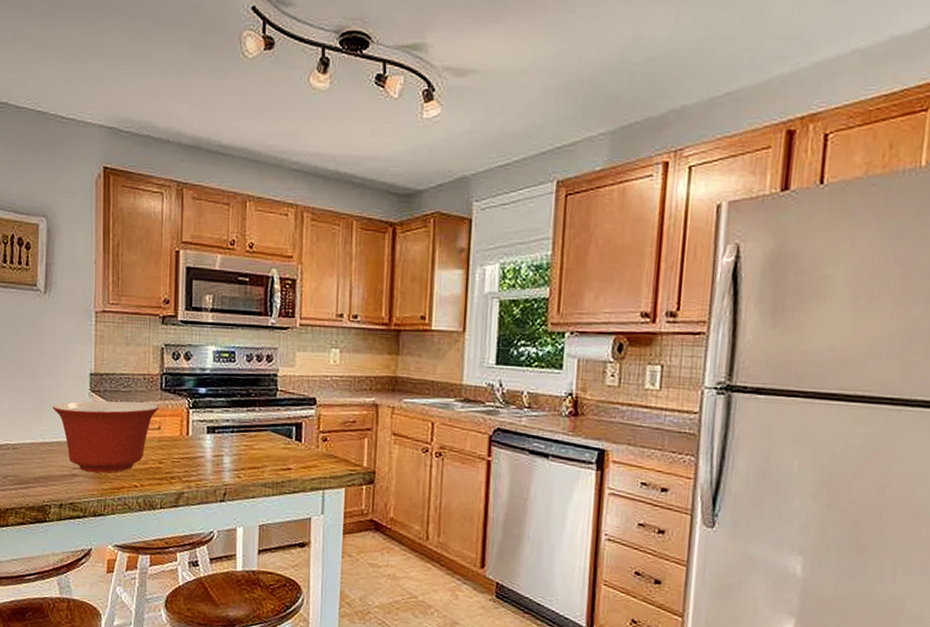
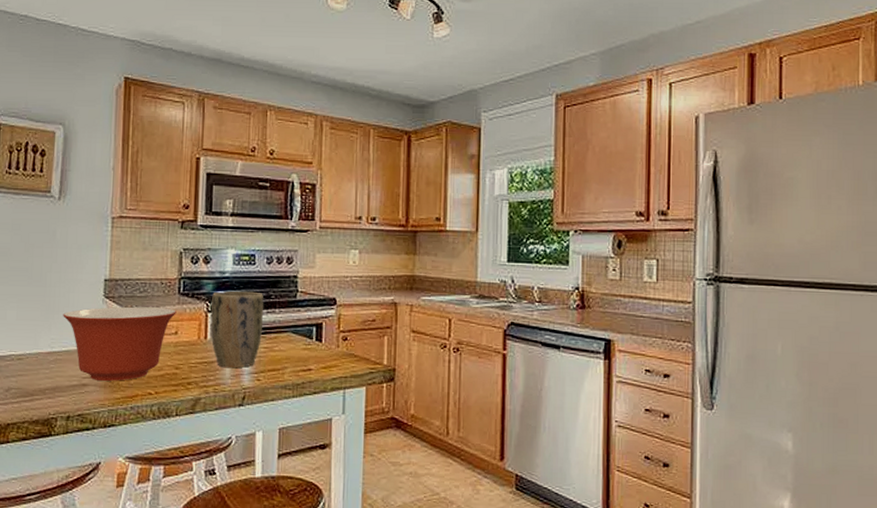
plant pot: none [192,388,244,465] -> present [211,291,264,369]

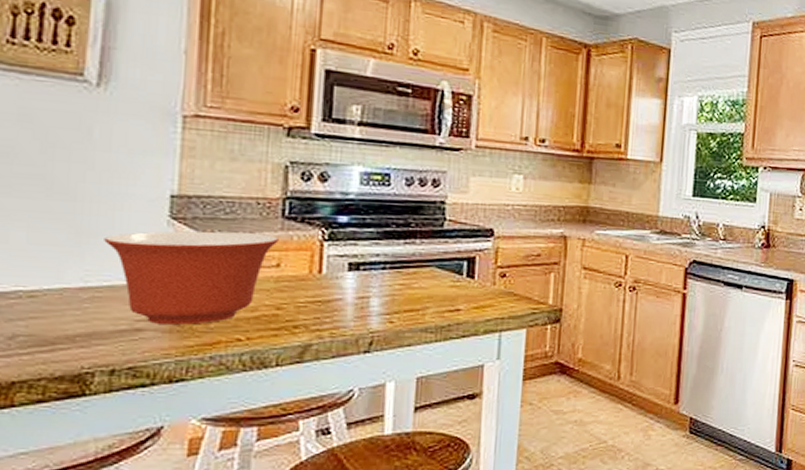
plant pot: present [211,291,264,369] -> none [327,216,401,309]

